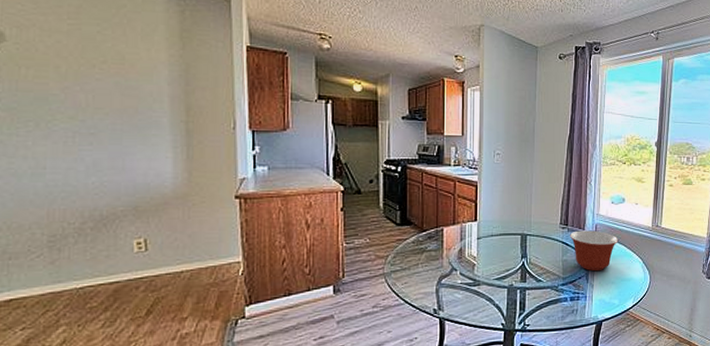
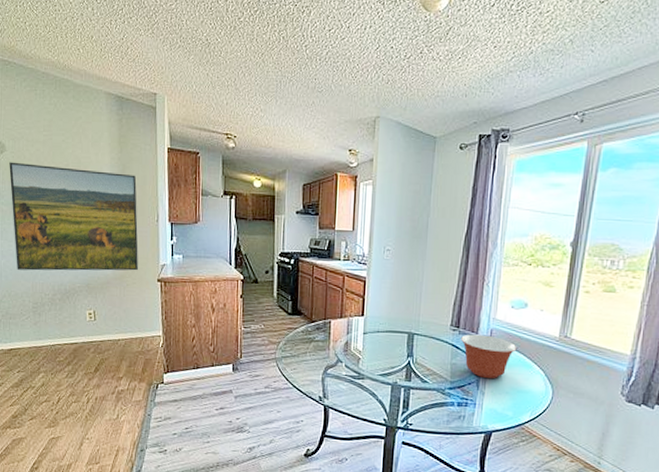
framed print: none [11,55,209,194] -> present [9,162,138,271]

